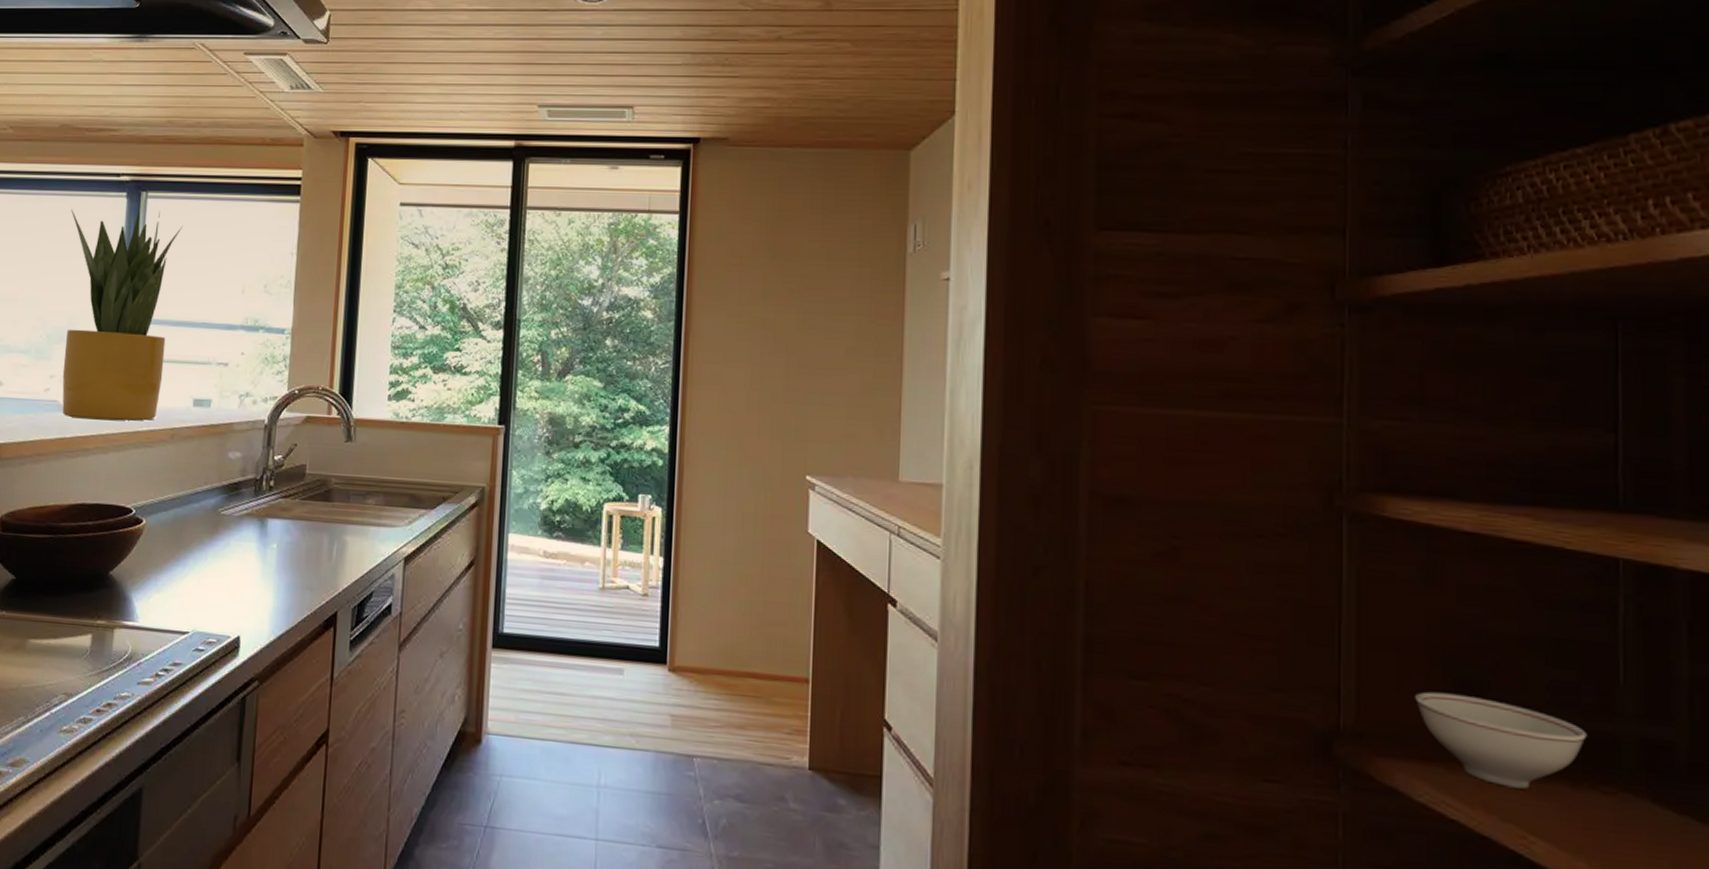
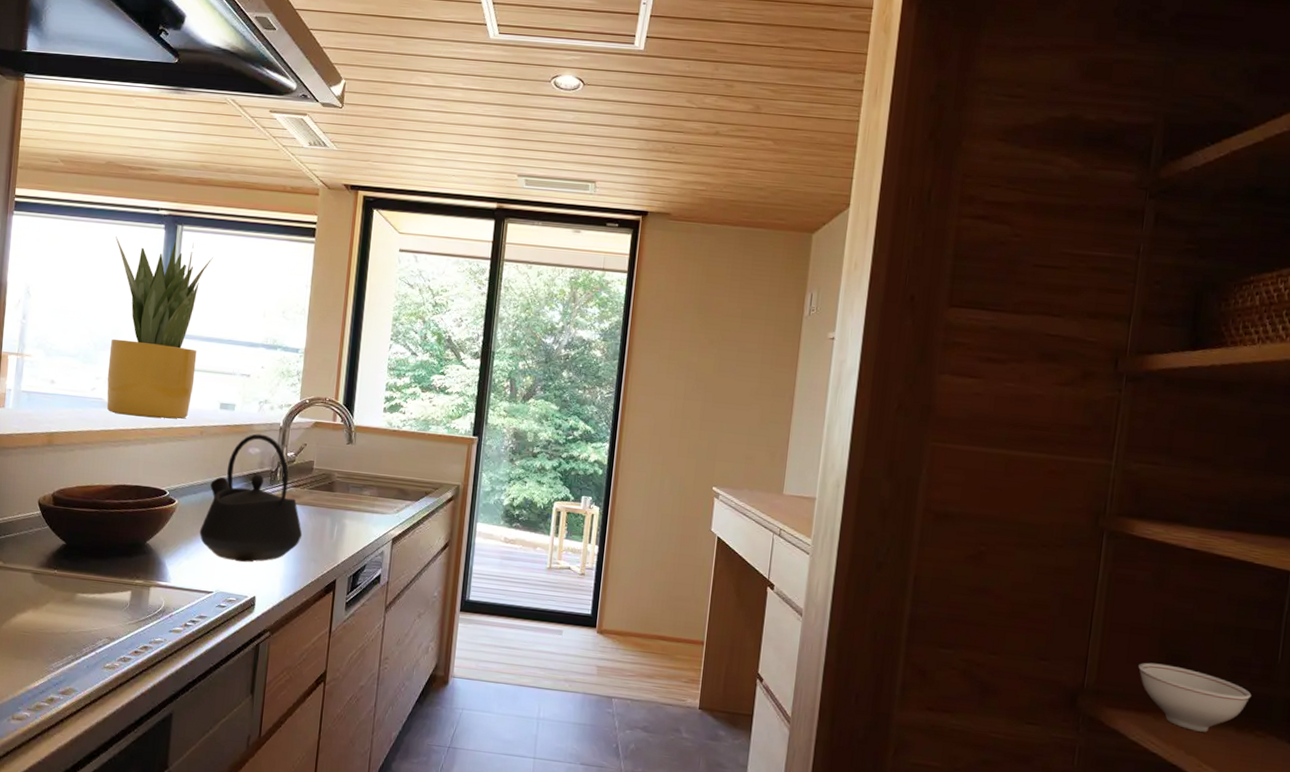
kettle: none [171,434,295,594] -> present [199,433,303,562]

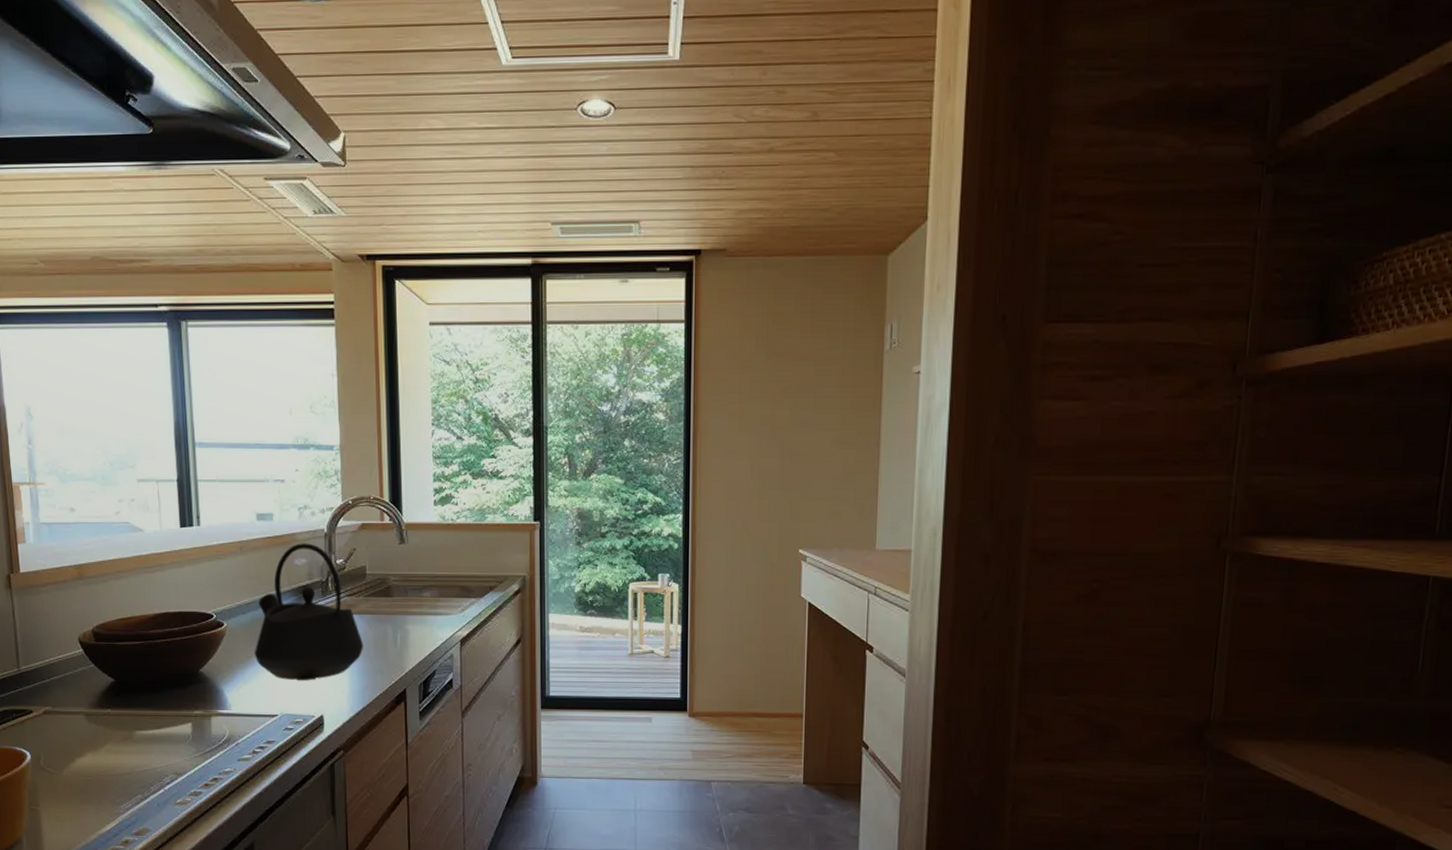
planter: present [106,235,213,419] -> none [115,339,225,537]
bowl: present [1137,662,1252,732] -> none [1267,688,1390,754]

